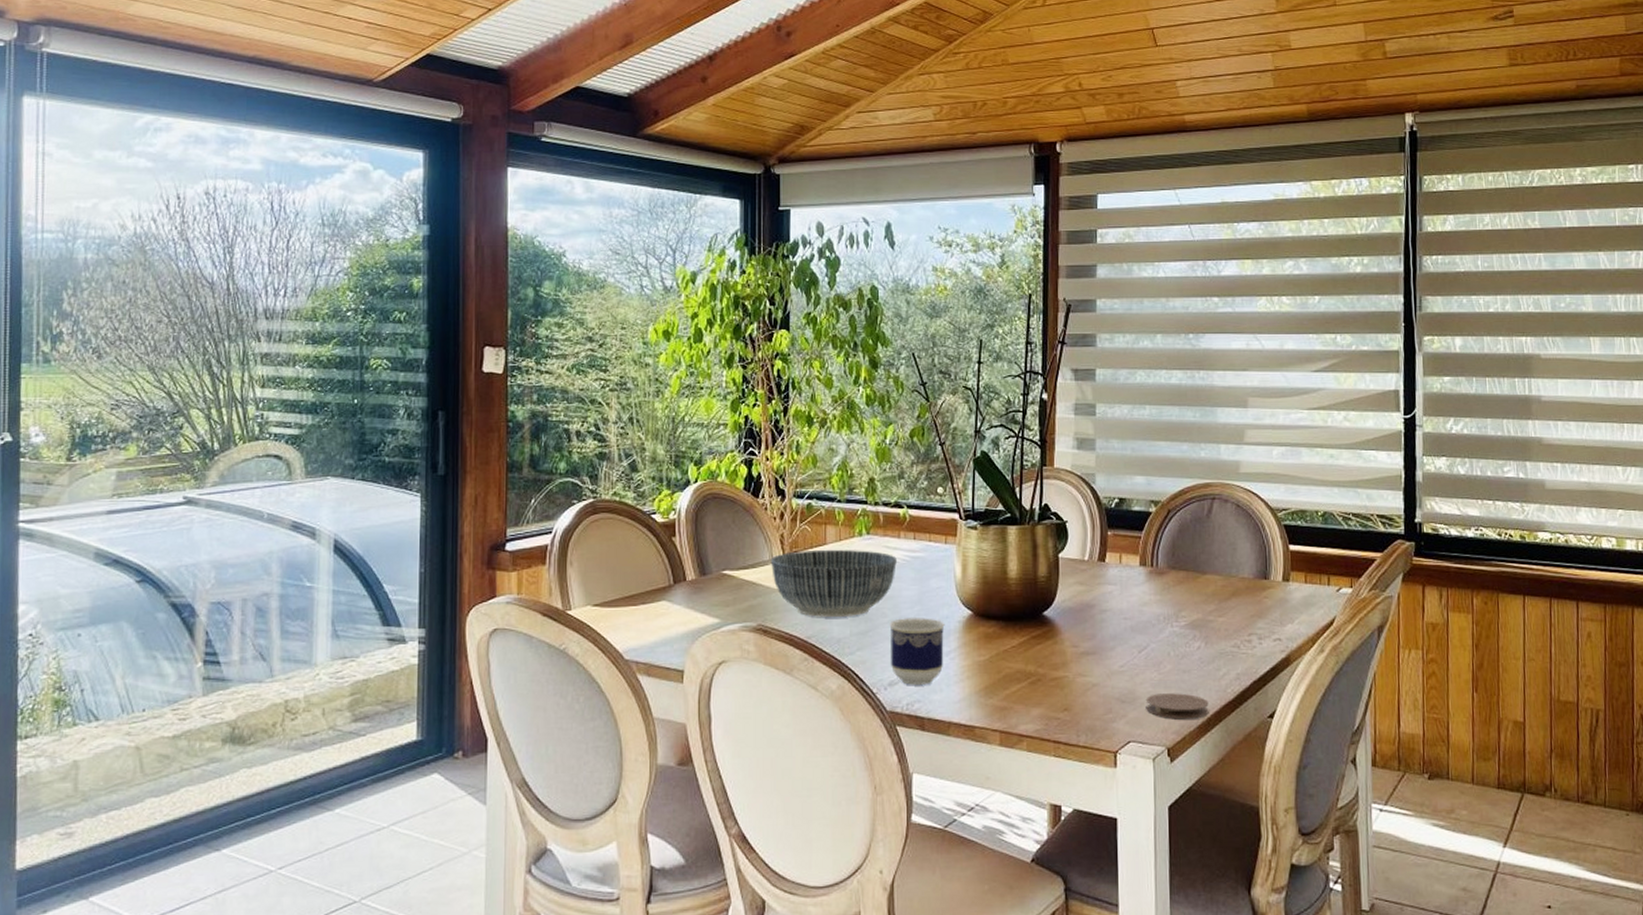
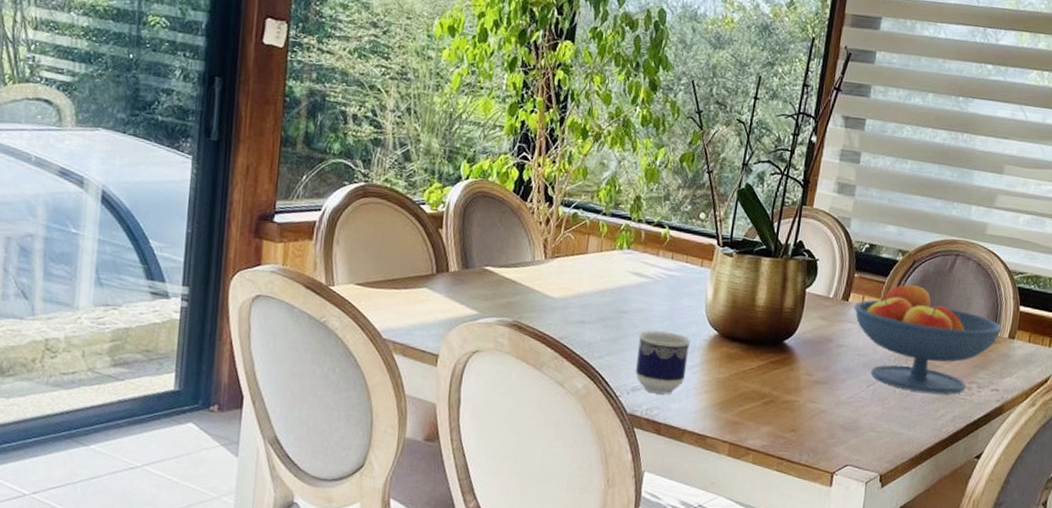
bowl: present [770,549,897,617] -> none [531,256,653,324]
fruit bowl: none [1112,534,1274,651] -> present [854,282,1002,394]
coaster: present [1145,693,1209,719] -> none [866,425,924,452]

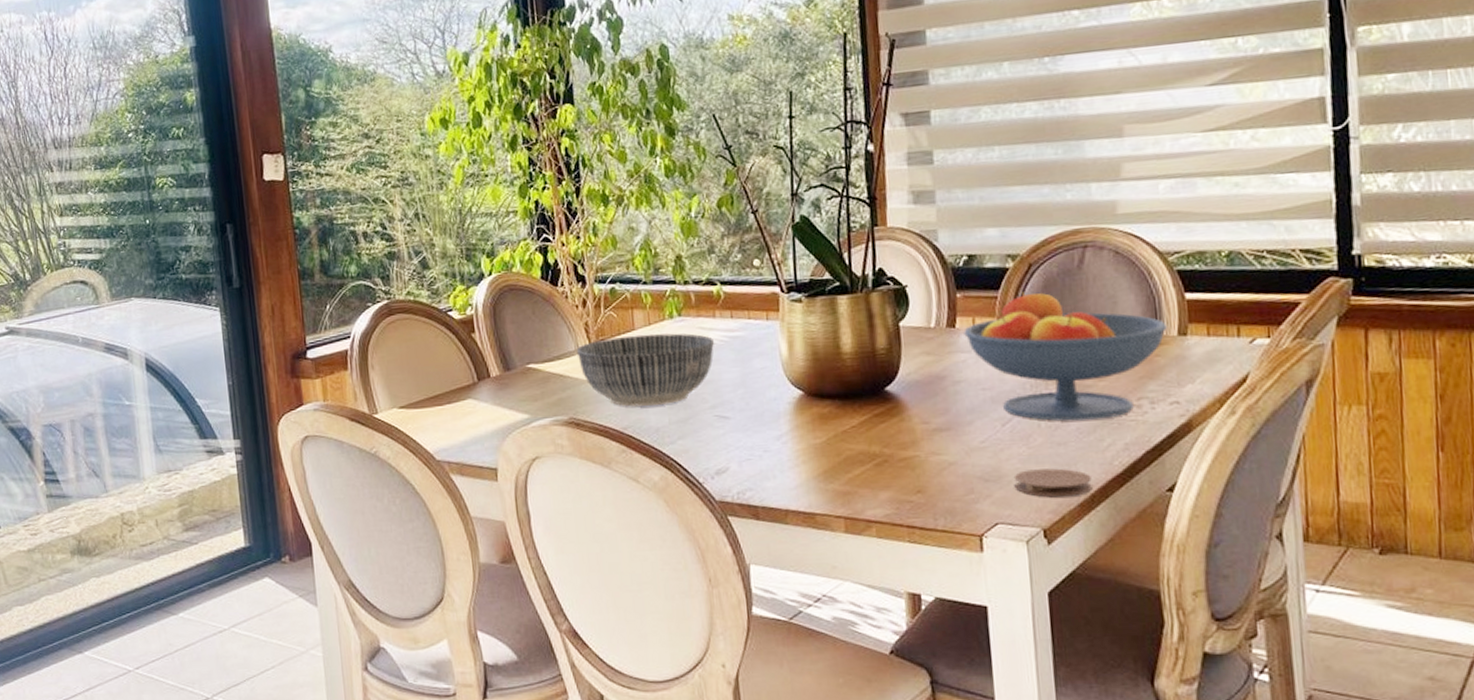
bowl: none [531,256,653,324] -> present [576,333,714,407]
cup: present [636,331,691,394] -> none [711,401,775,473]
coaster: none [866,425,924,452] -> present [1013,468,1092,497]

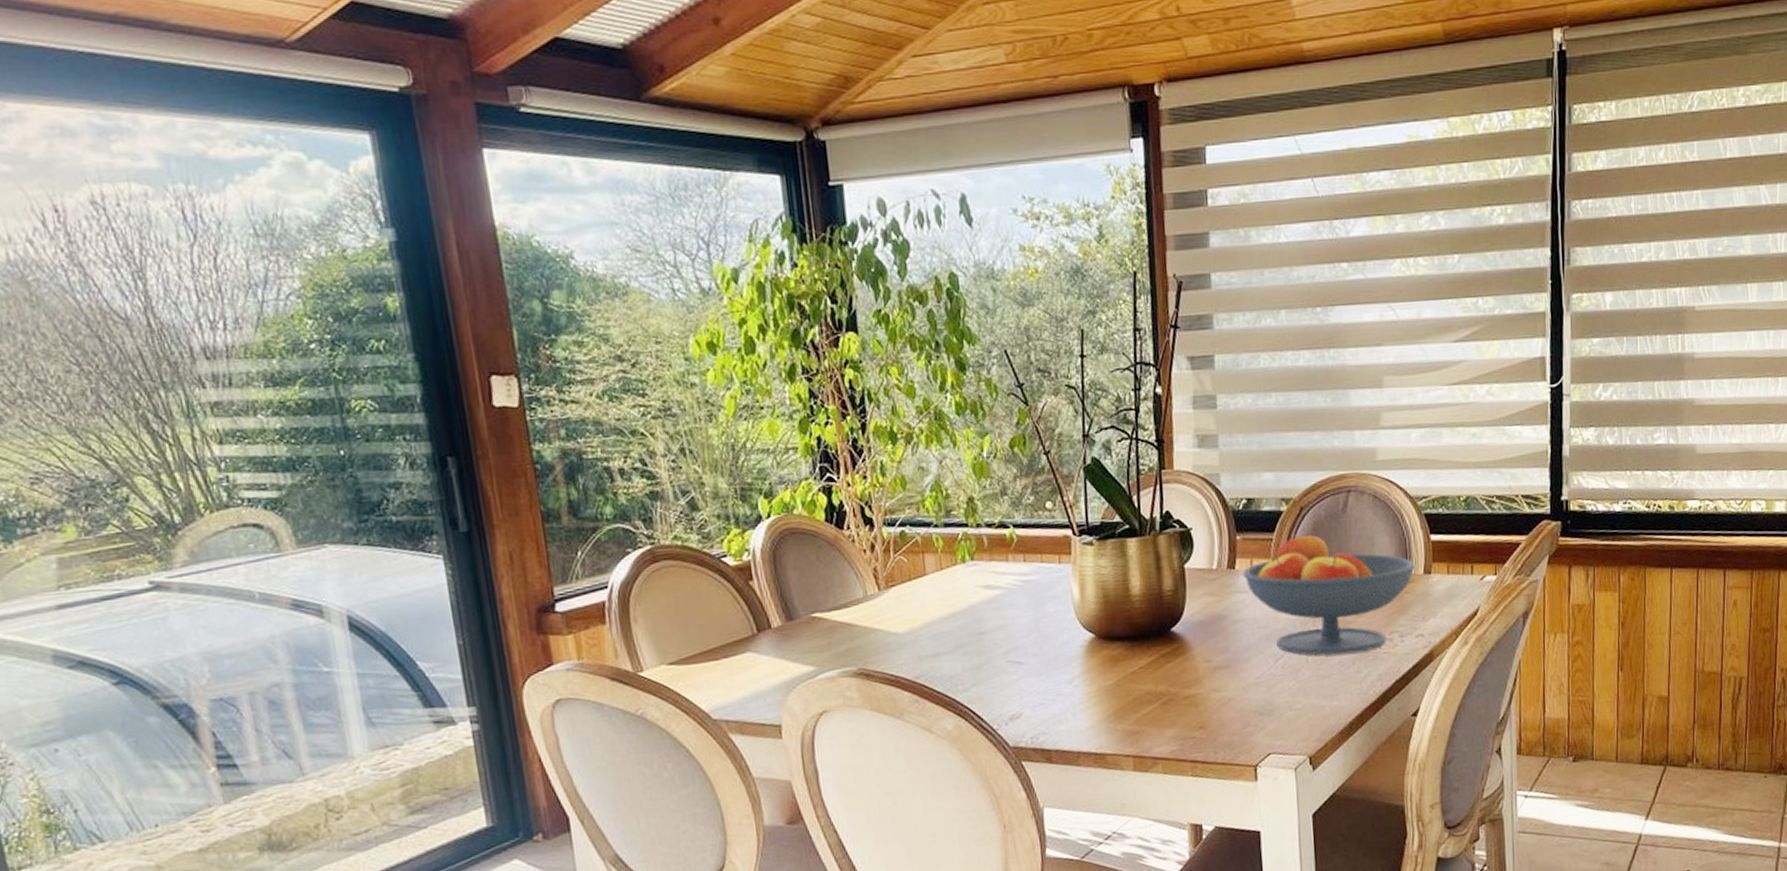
bowl: present [576,333,714,407] -> none [864,578,1007,655]
coaster: present [1013,468,1092,497] -> none [1284,699,1351,726]

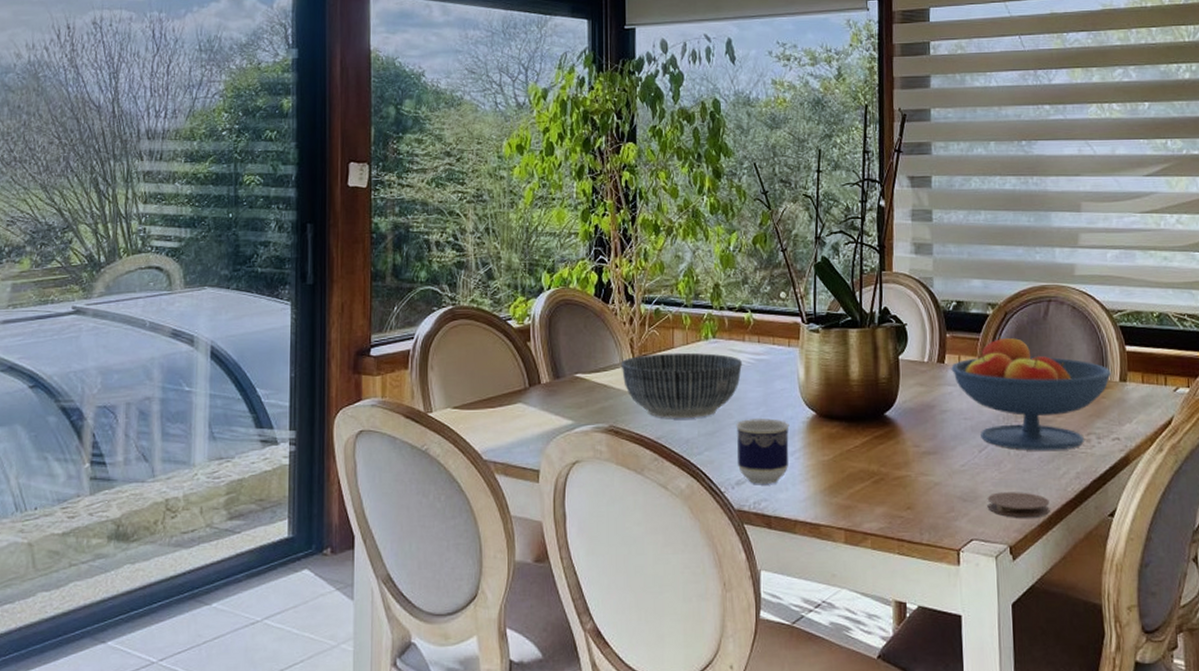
bowl: none [864,578,1007,655] -> present [620,352,742,418]
cup: none [1004,645,1068,718] -> present [736,419,790,484]
coaster: none [1284,699,1351,726] -> present [987,492,1050,518]

